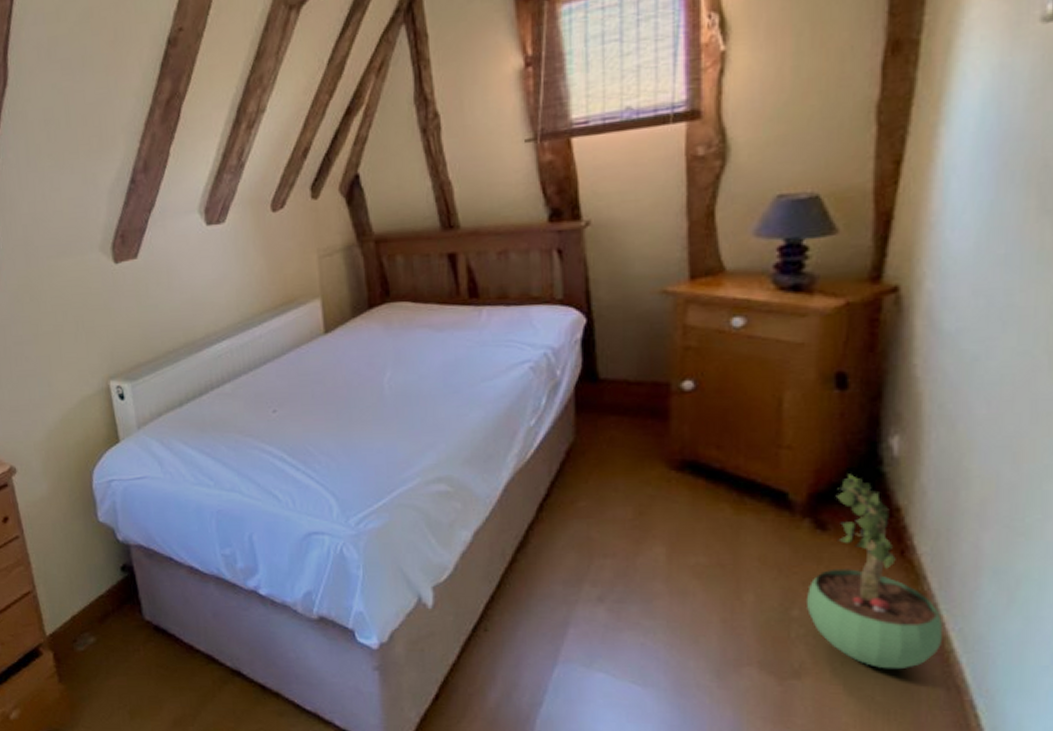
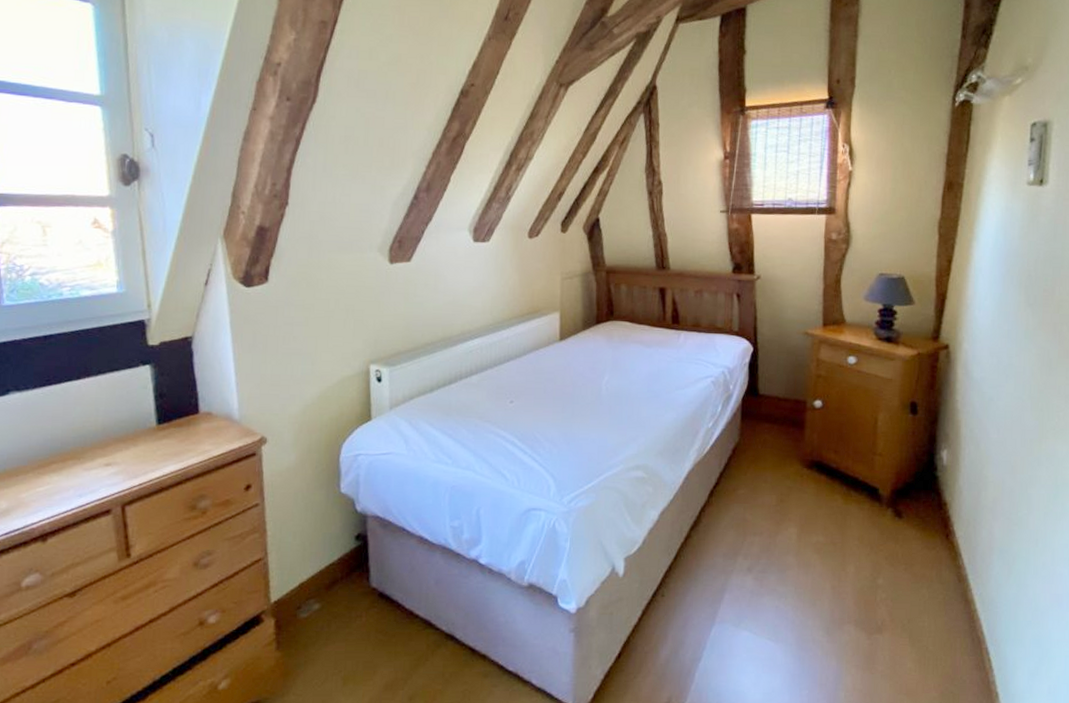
potted plant: present [806,474,943,670] -> none [887,476,971,625]

